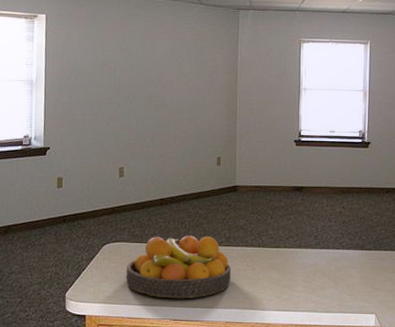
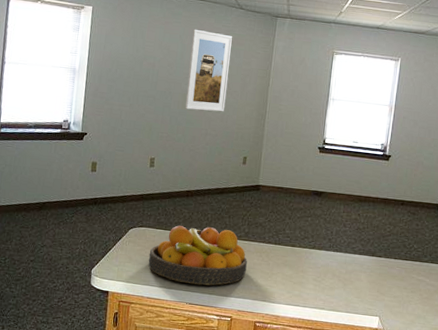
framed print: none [151,29,194,113] -> present [185,29,232,112]

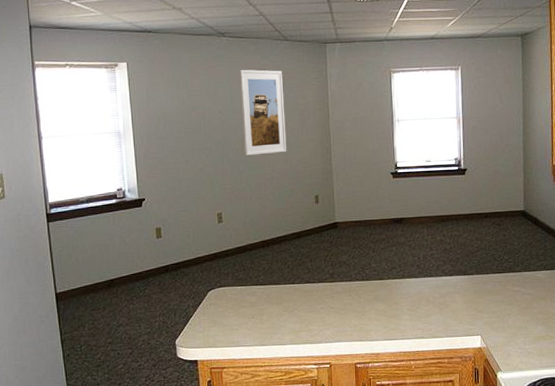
fruit bowl: present [148,225,247,286] -> none [233,274,338,337]

